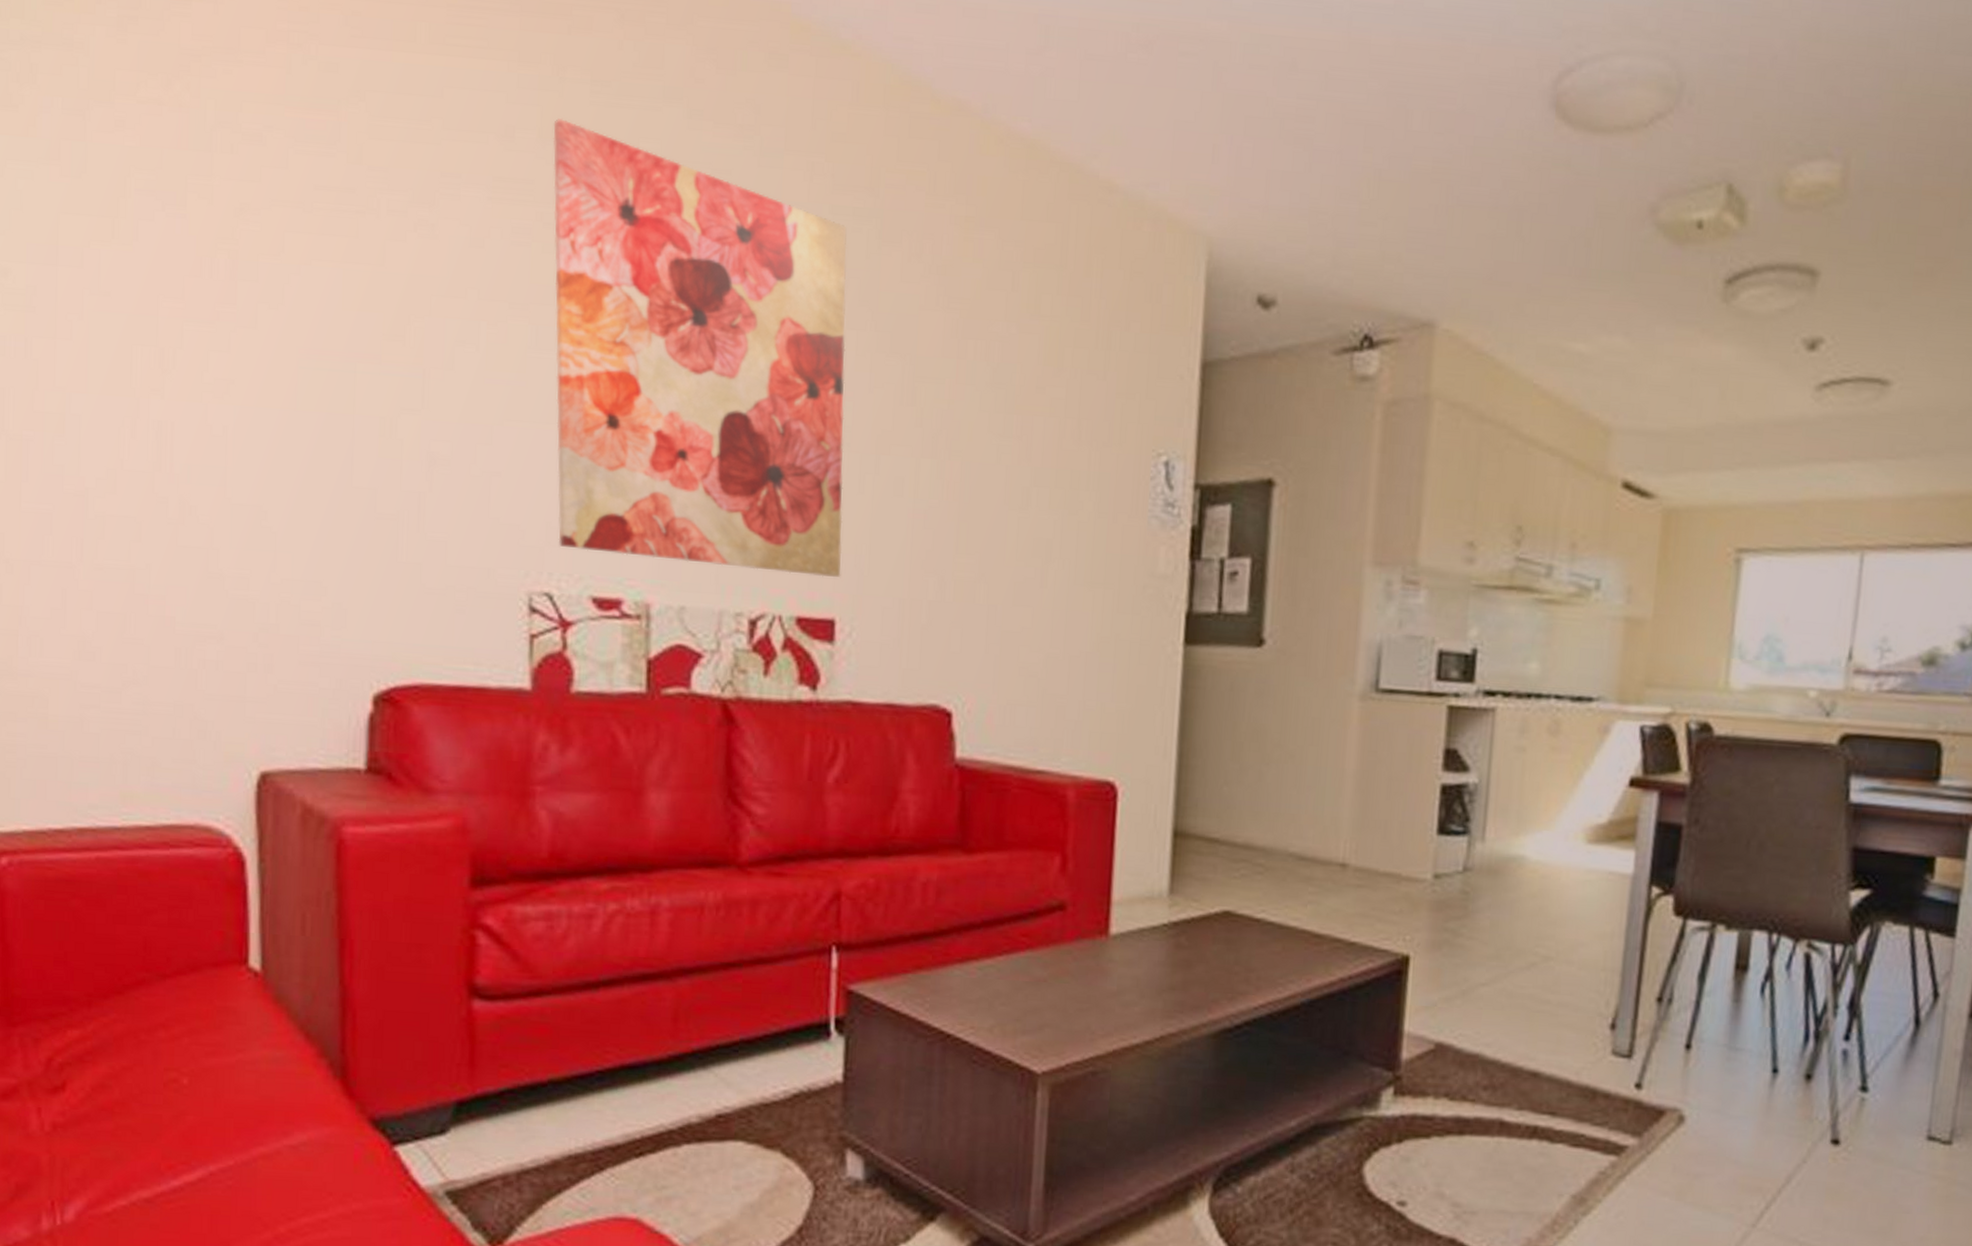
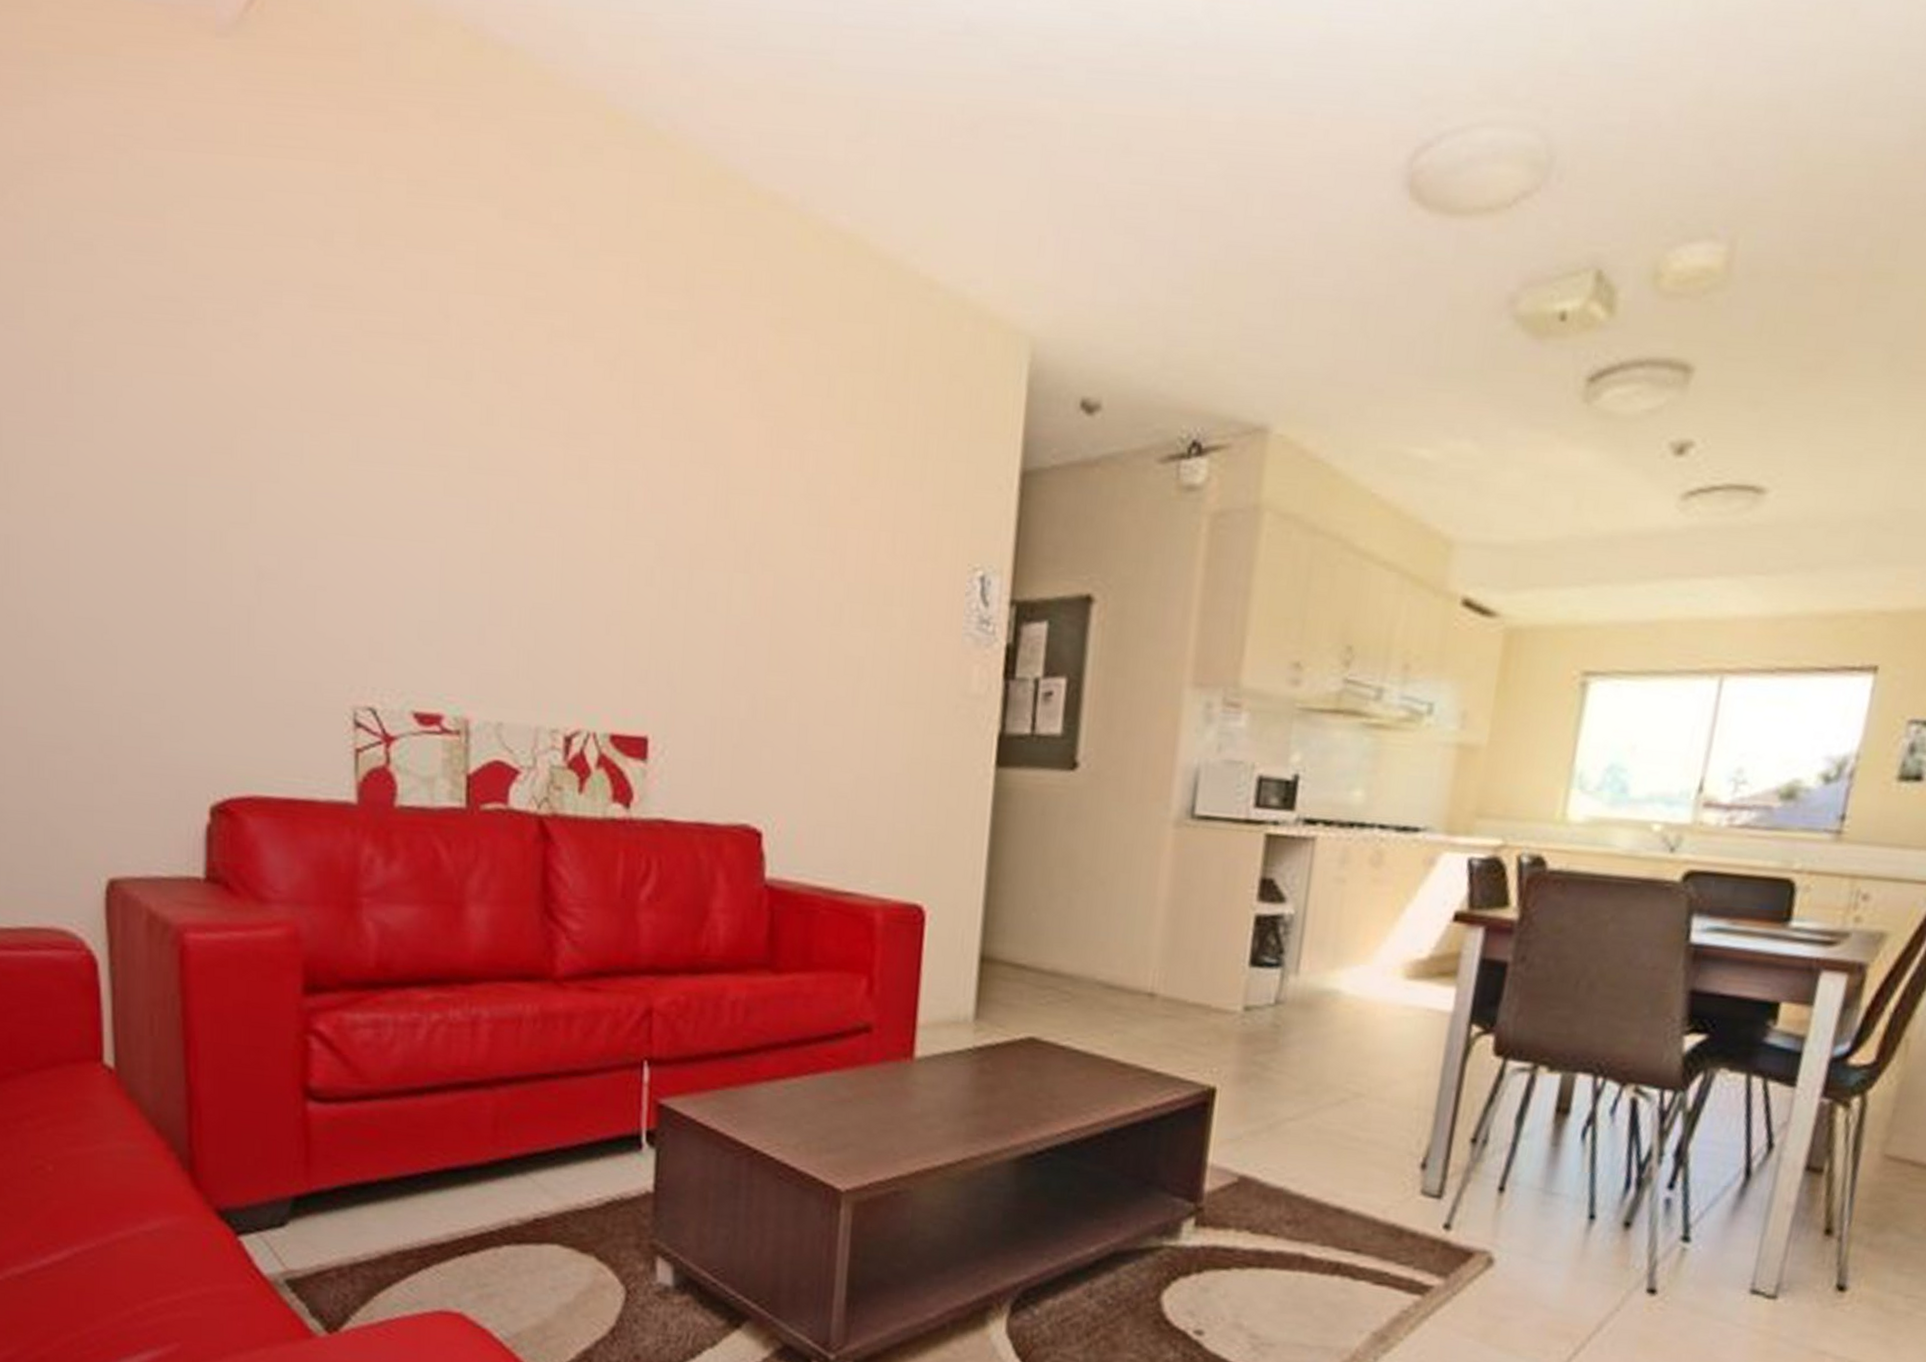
wall art: present [553,119,847,577] -> none [371,221,662,694]

